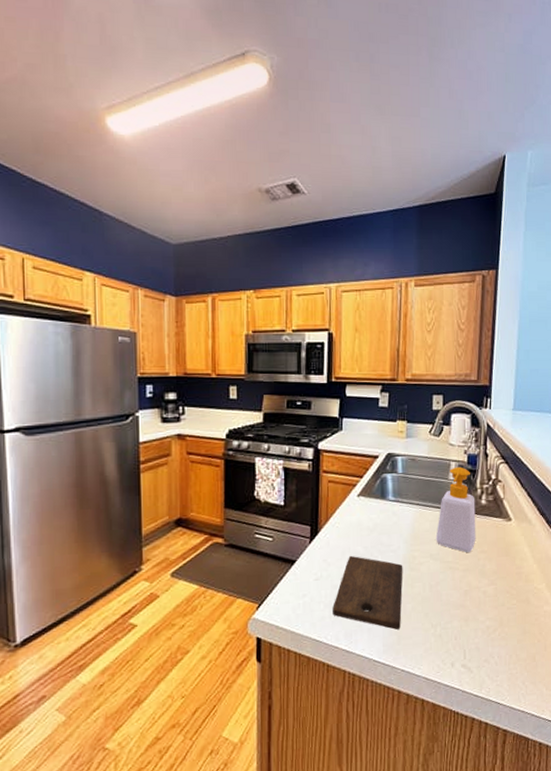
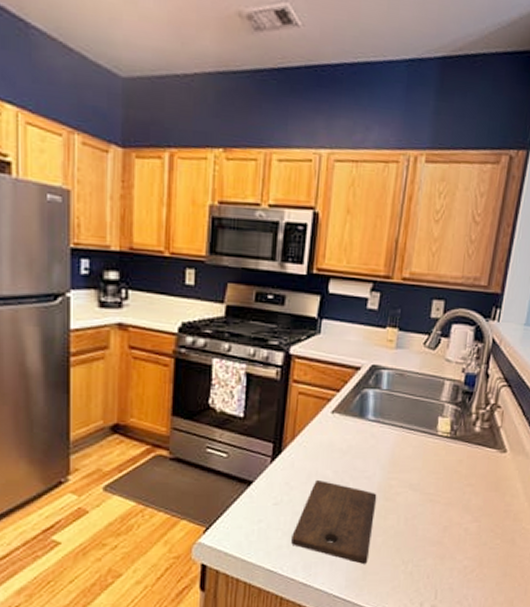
soap bottle: present [436,466,476,552] -> none [417,386,468,484]

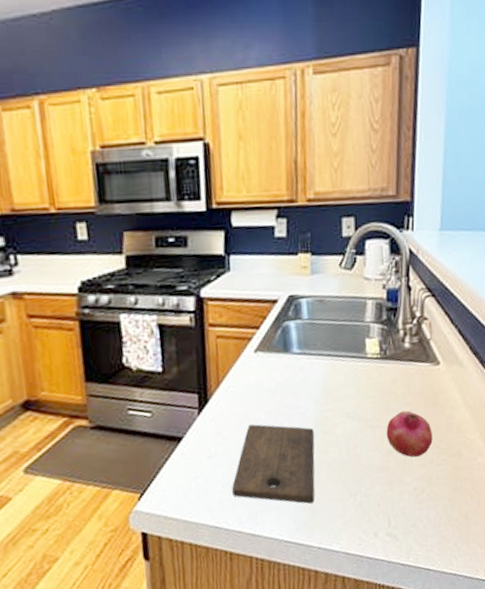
fruit: none [445,491,490,537] -> present [386,410,433,458]

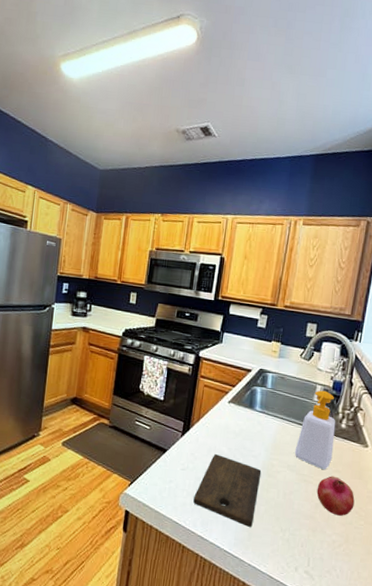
soap bottle: none [351,305,399,407] -> present [294,390,336,469]

